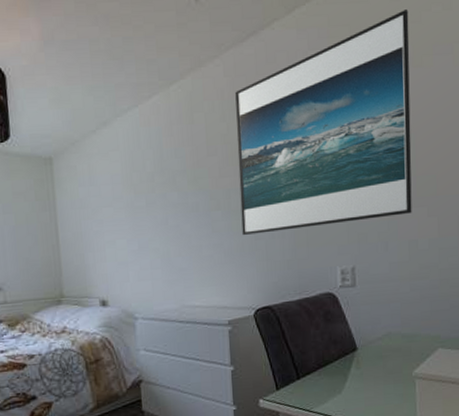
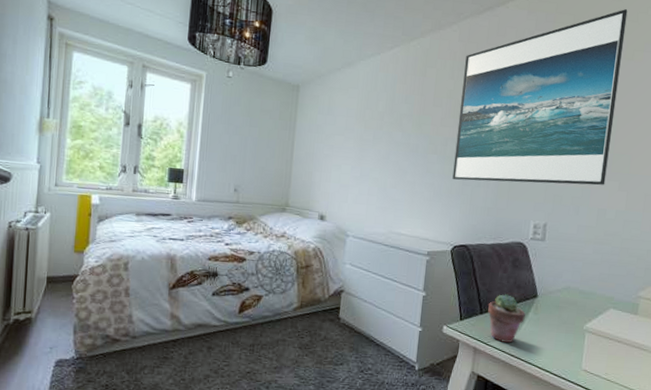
potted succulent: none [305,353,348,406] -> present [488,294,526,343]

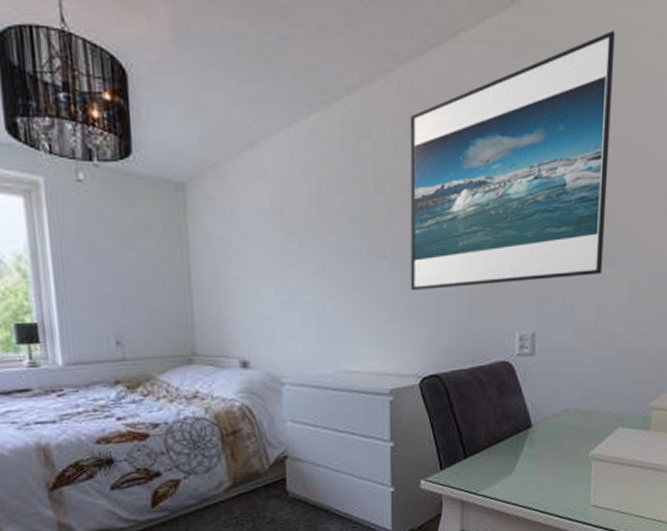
potted succulent: present [488,294,526,343] -> none [473,429,520,489]

